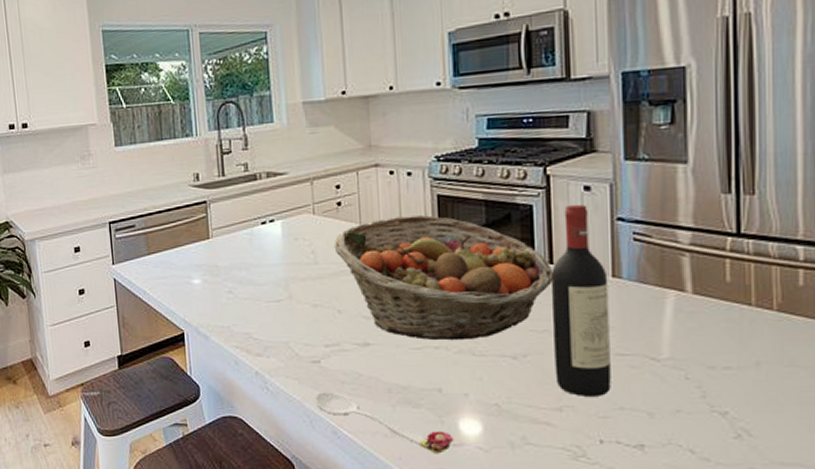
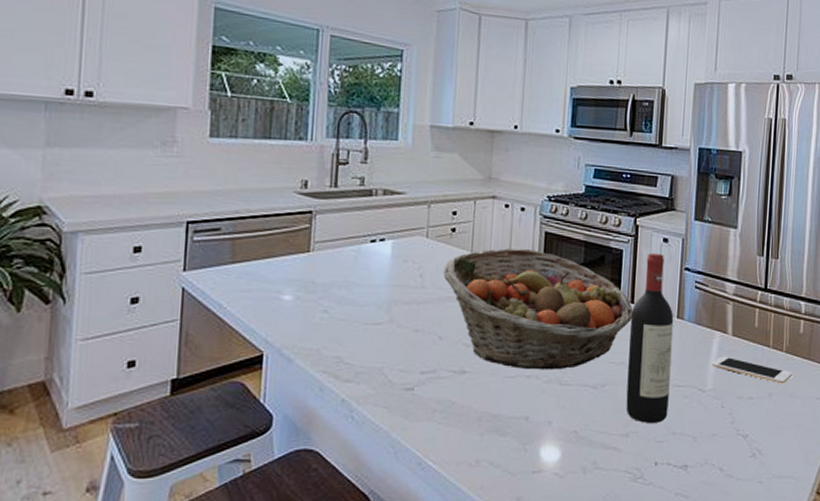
spoon: present [314,392,454,454] -> none [402,421,534,482]
cell phone: none [665,318,792,351] -> present [711,356,793,384]

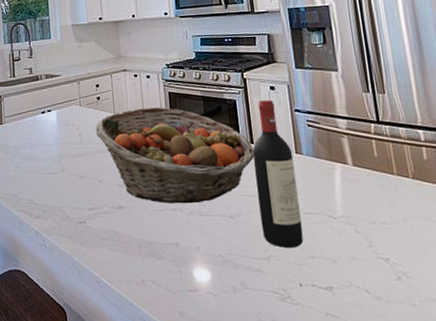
cell phone: present [711,356,793,384] -> none [337,185,426,209]

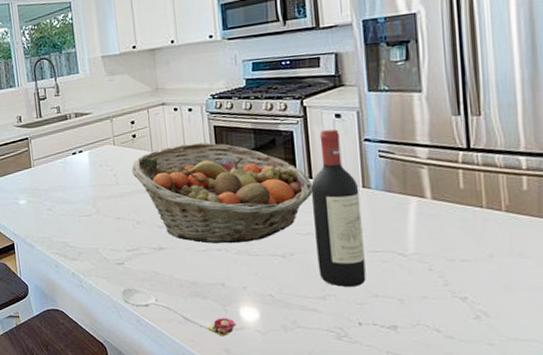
spoon: none [81,247,190,299] -> present [120,288,236,337]

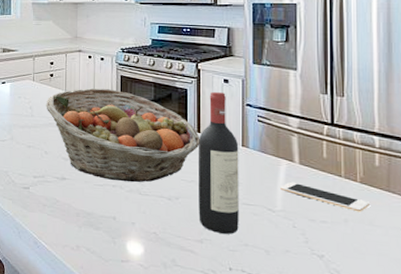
spoon: present [120,288,236,337] -> none [23,211,122,267]
cell phone: none [410,220,520,245] -> present [279,181,371,212]

